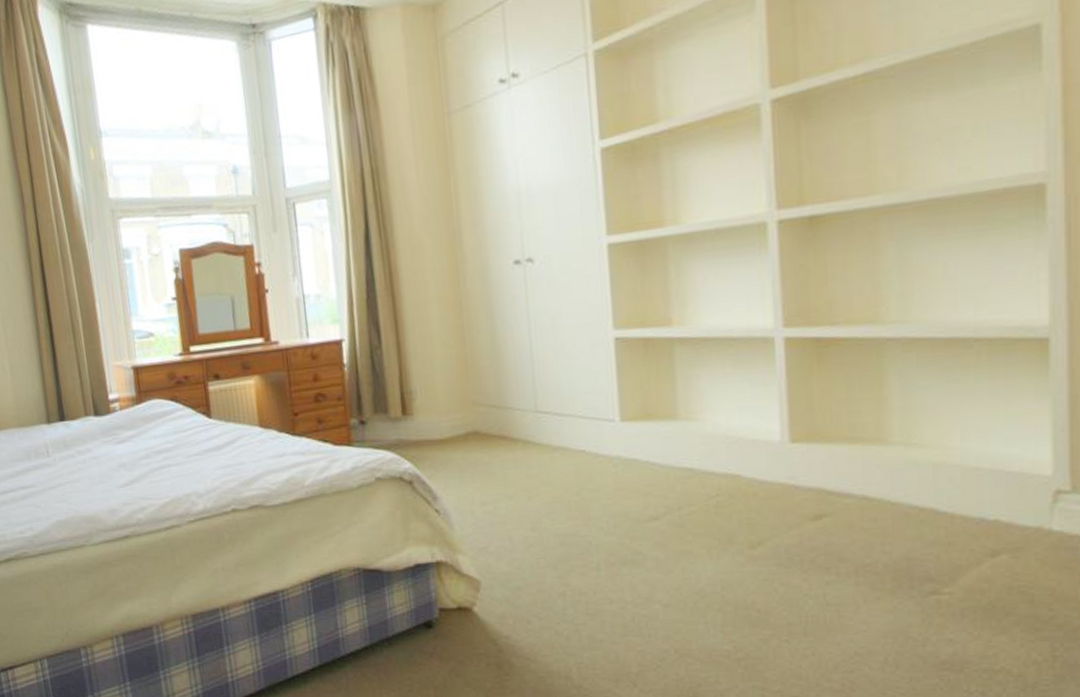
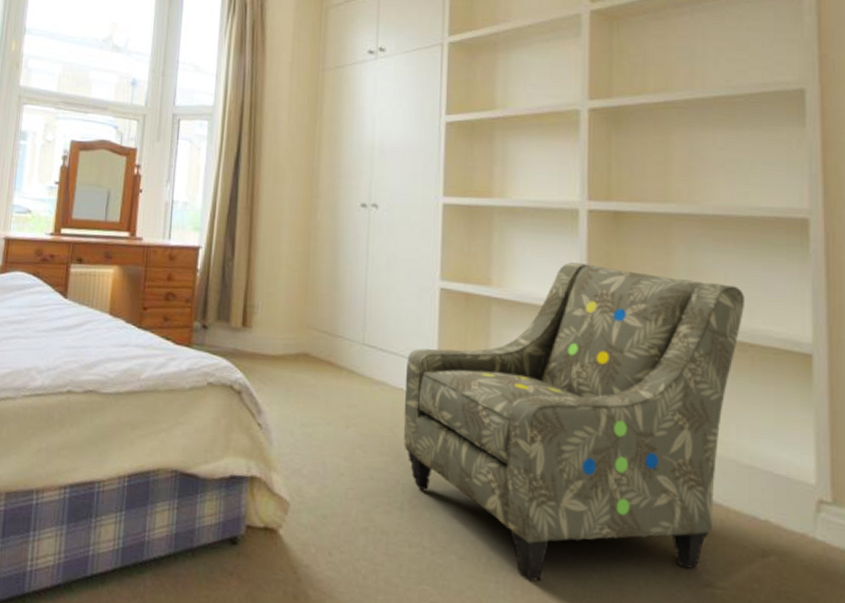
armchair: none [586,277,969,618] -> present [404,262,746,582]

